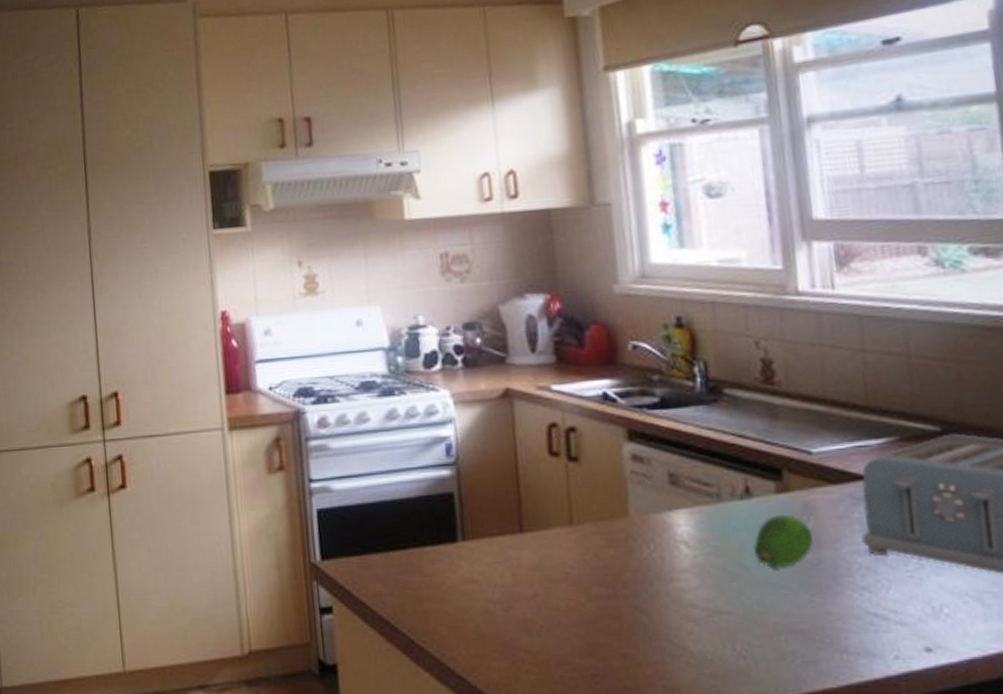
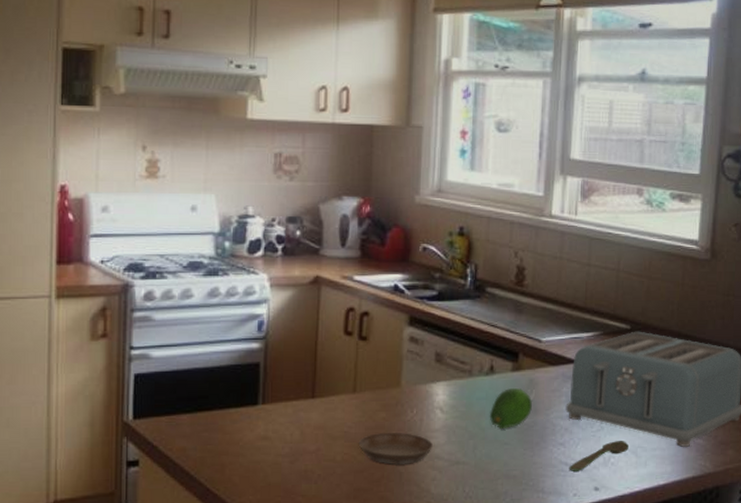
saucer: none [584,573,684,615] -> present [358,432,434,466]
spoon: none [881,583,969,625] -> present [569,441,628,471]

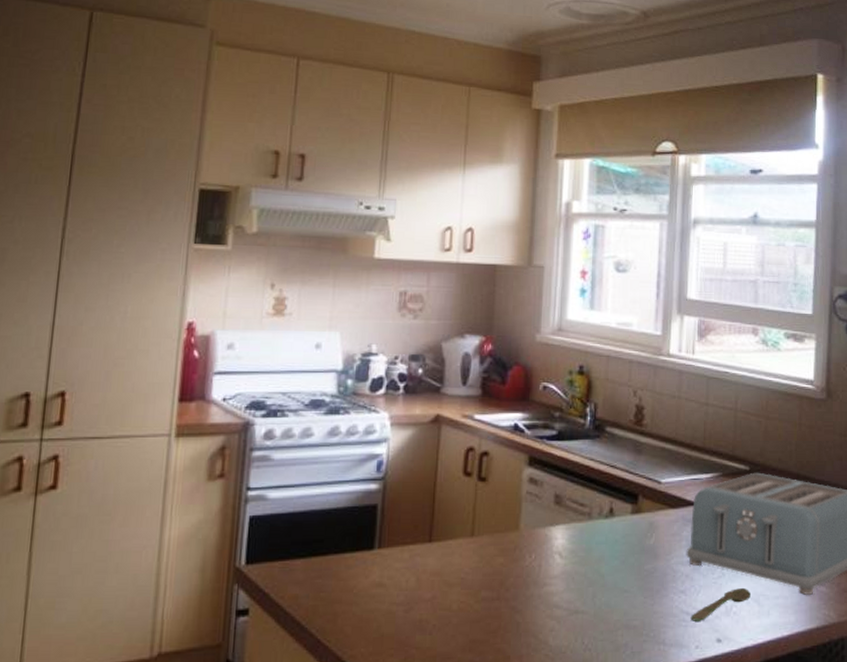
saucer: present [358,432,434,466] -> none [475,578,552,615]
fruit: present [489,387,533,428] -> none [608,531,653,575]

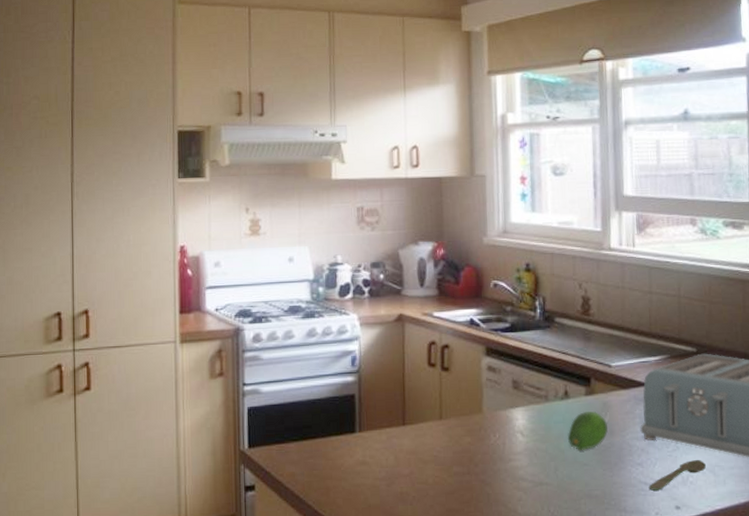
fruit: none [608,531,653,575] -> present [567,411,608,450]

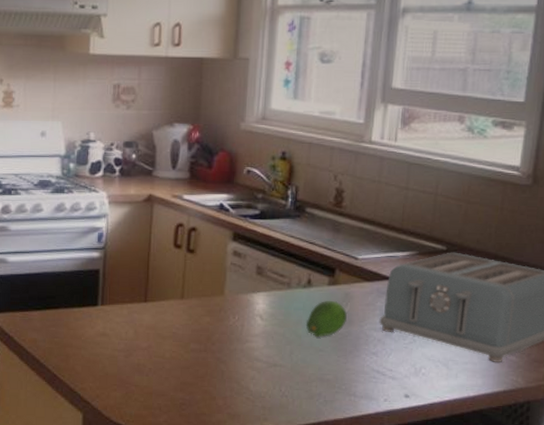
spoon: present [648,460,706,491] -> none [380,353,440,379]

